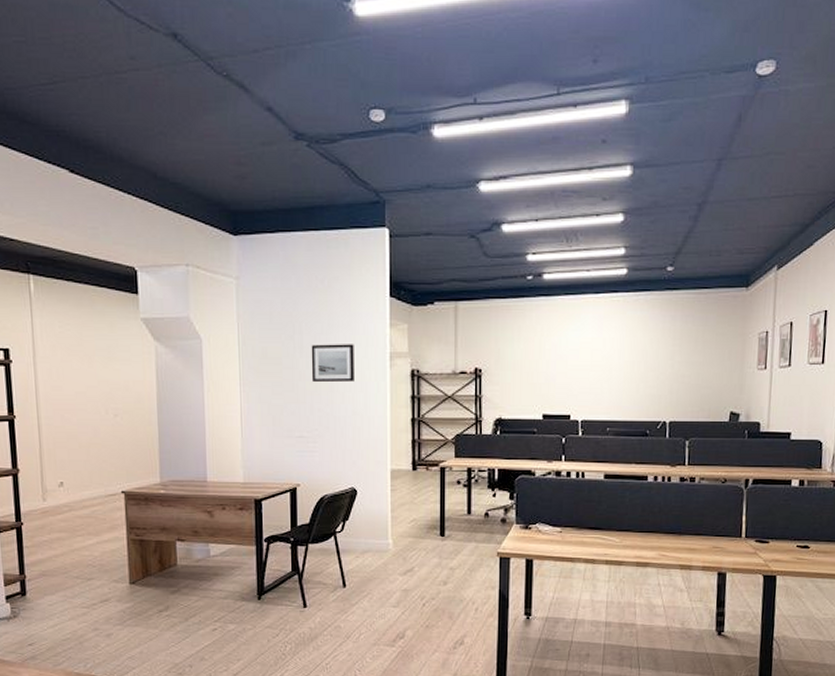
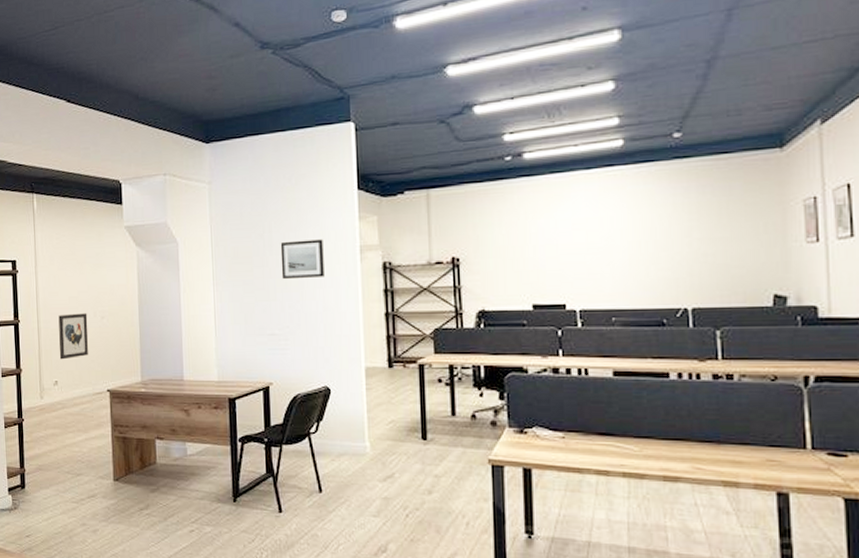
wall art: none [63,410,99,460] -> present [58,313,88,360]

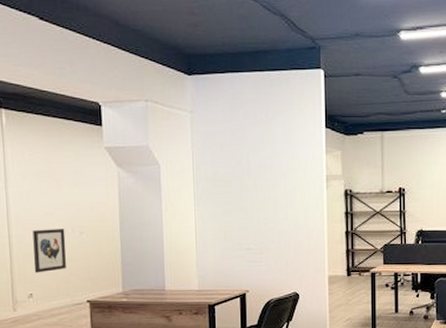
wall art: present [280,239,324,280] -> none [257,168,296,202]

